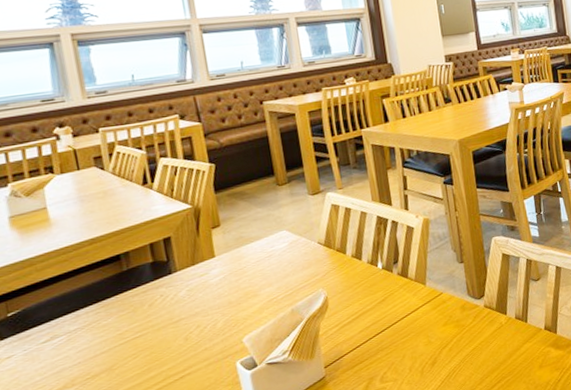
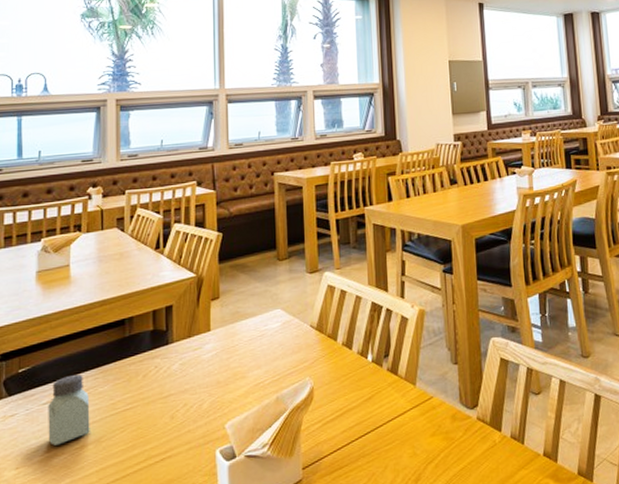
saltshaker: none [48,310,100,379] -> present [48,374,90,445]

